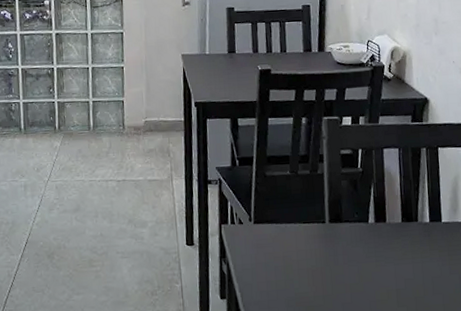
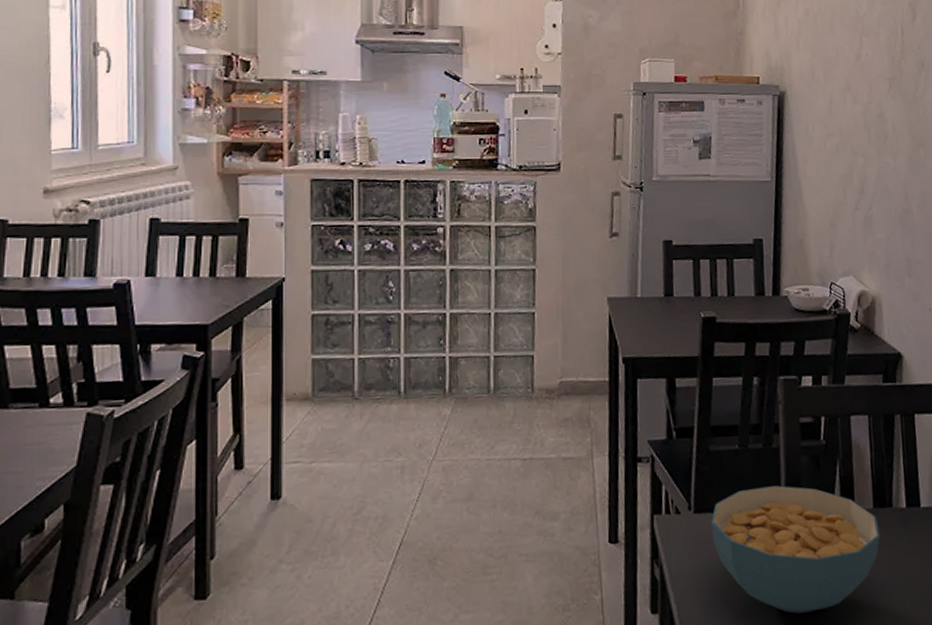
cereal bowl: none [268,203,407,302] -> present [711,485,880,614]

